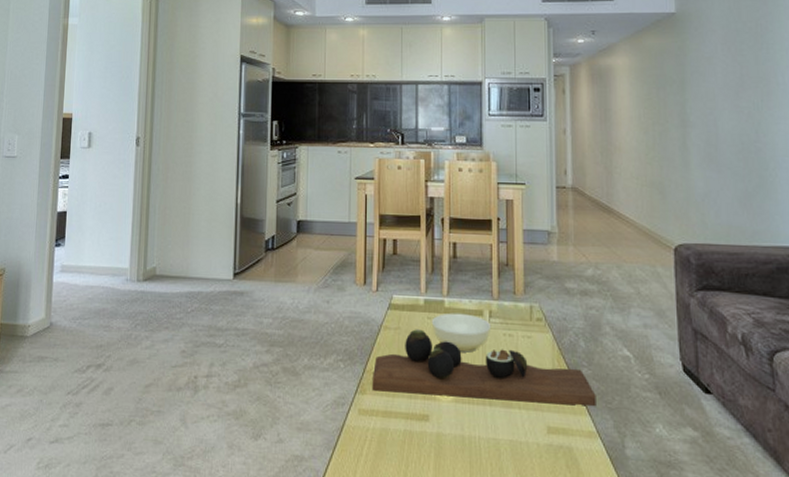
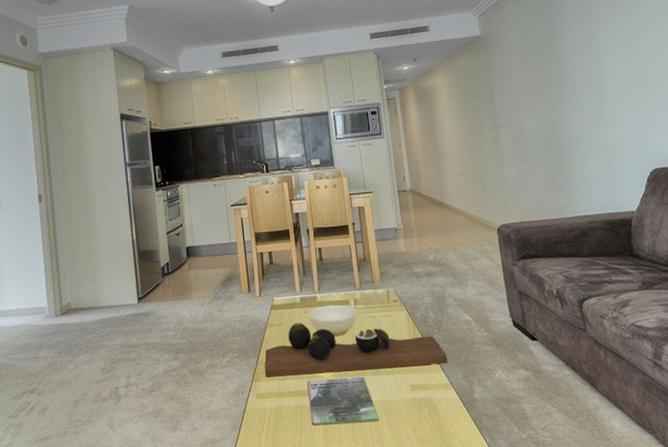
magazine: none [421,402,504,465] -> present [307,376,379,425]

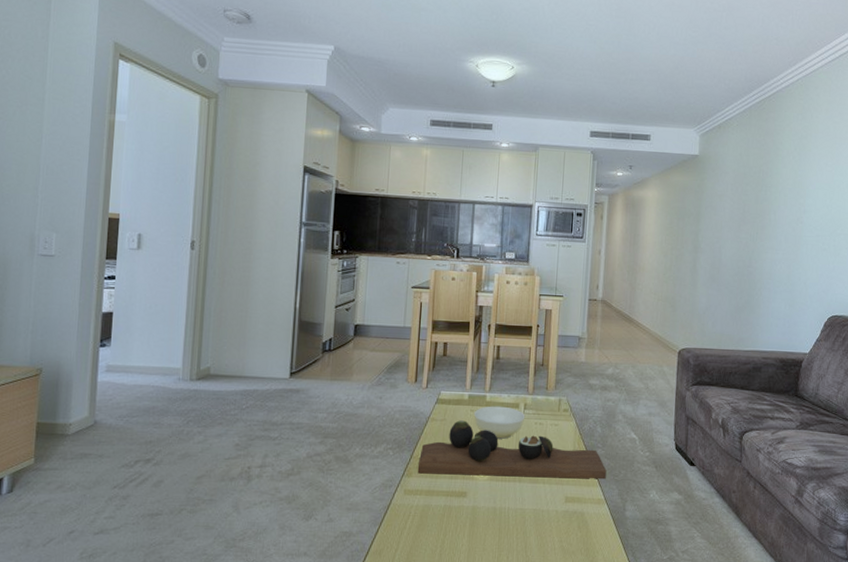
magazine: present [307,376,379,425] -> none [458,481,528,529]

